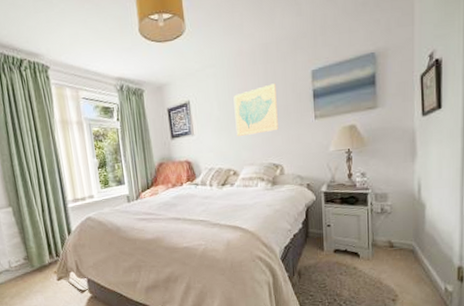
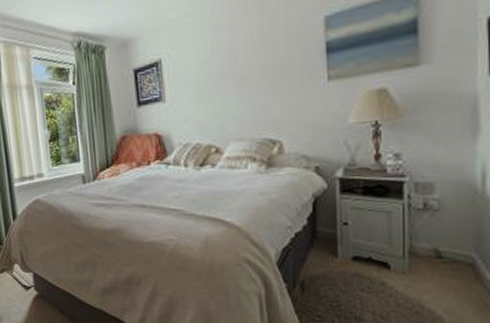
wall art: present [233,83,278,137] -> none [217,35,277,105]

